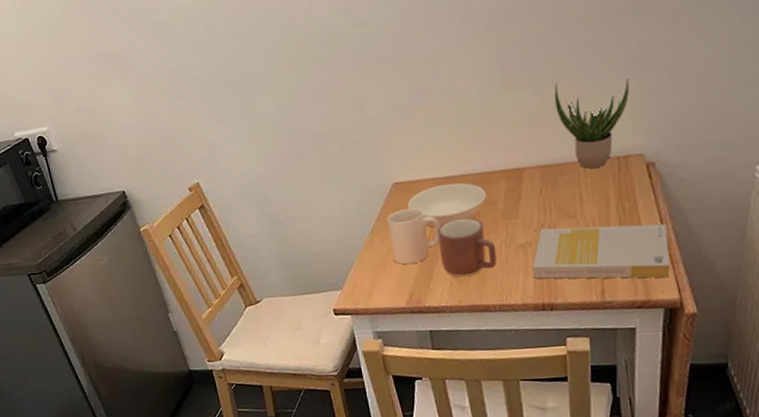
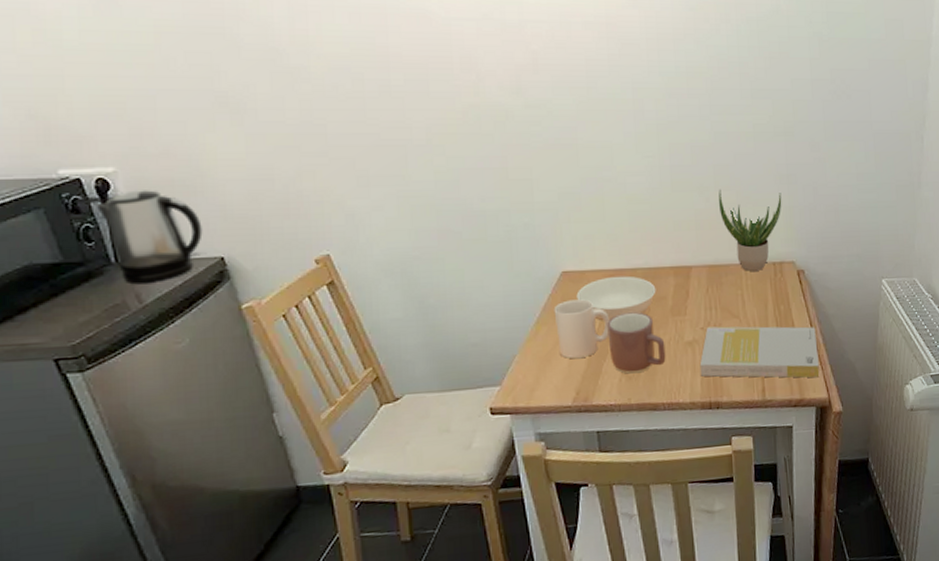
kettle: none [40,142,109,216] -> present [97,190,203,283]

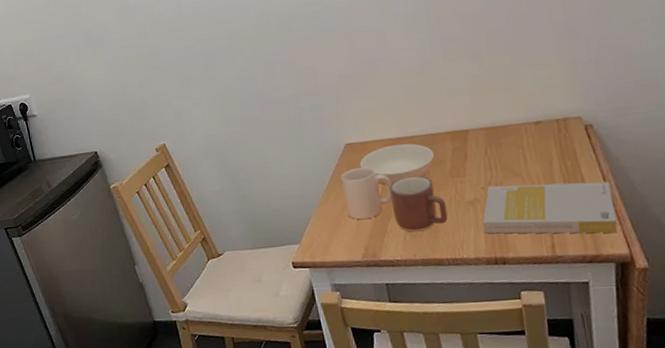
kettle: present [97,190,203,283] -> none [21,108,83,174]
potted plant: present [718,189,782,271] -> none [492,49,563,130]

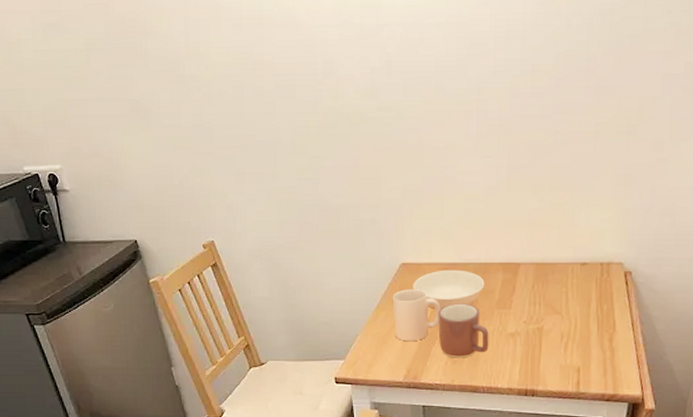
book: present [482,181,618,234] -> none [519,321,637,376]

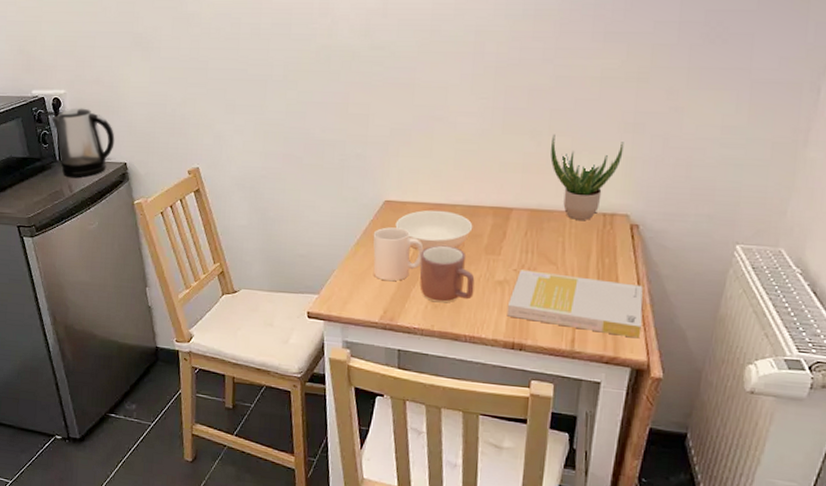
kettle: none [50,184,122,258] -> present [52,108,115,178]
book: none [519,321,637,376] -> present [506,270,643,339]
potted plant: none [552,189,617,270] -> present [550,134,624,220]

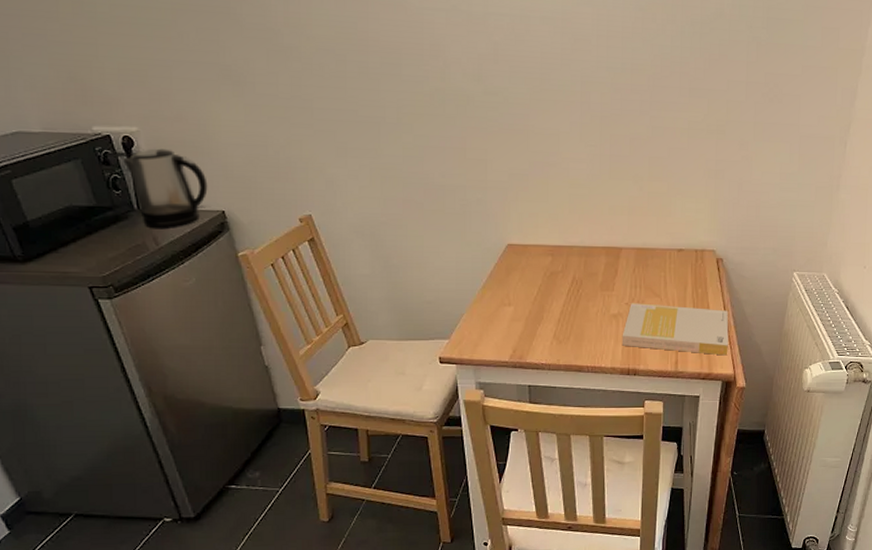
cup: present [372,227,424,282] -> none [498,270,546,322]
bowl: present [395,210,473,251] -> none [519,251,589,291]
mug: present [419,245,475,303] -> none [543,284,593,338]
potted plant: present [550,134,624,220] -> none [651,179,709,256]

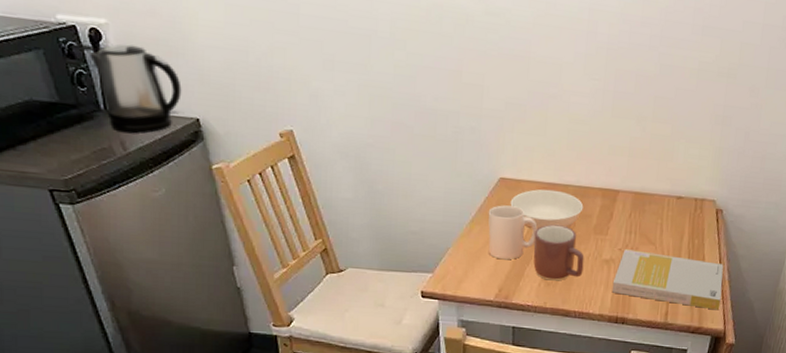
cup: none [498,270,546,322] -> present [488,205,538,260]
bowl: none [519,251,589,291] -> present [510,189,584,230]
mug: none [543,284,593,338] -> present [533,224,584,281]

